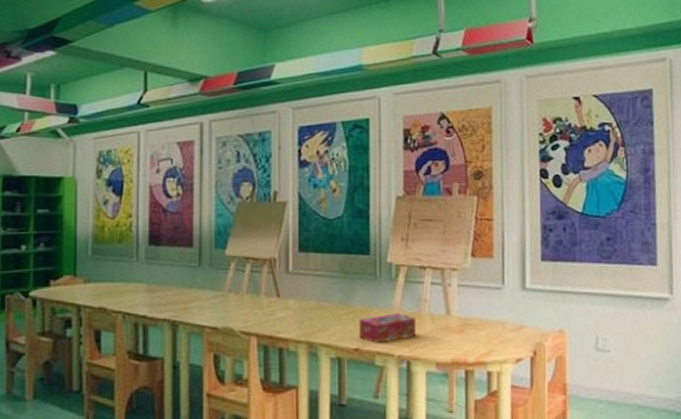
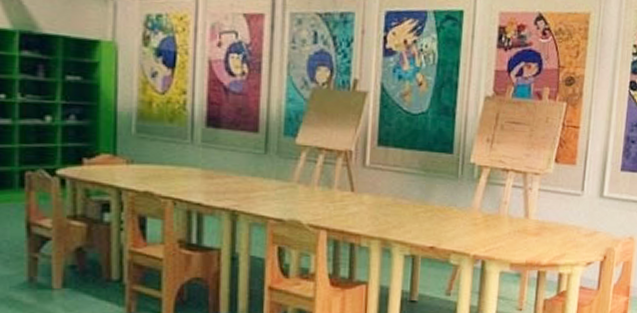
tissue box: present [359,312,416,344] -> none [436,212,494,243]

